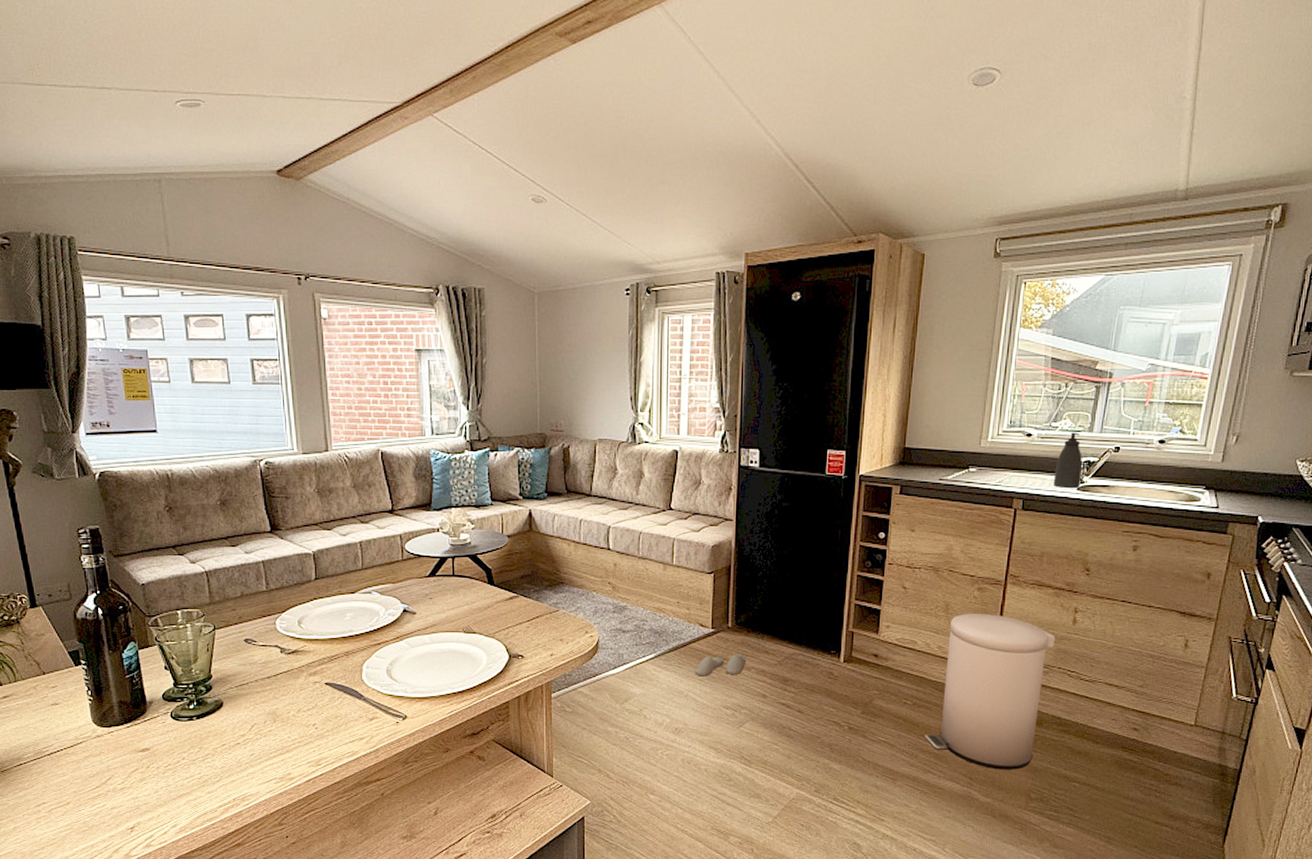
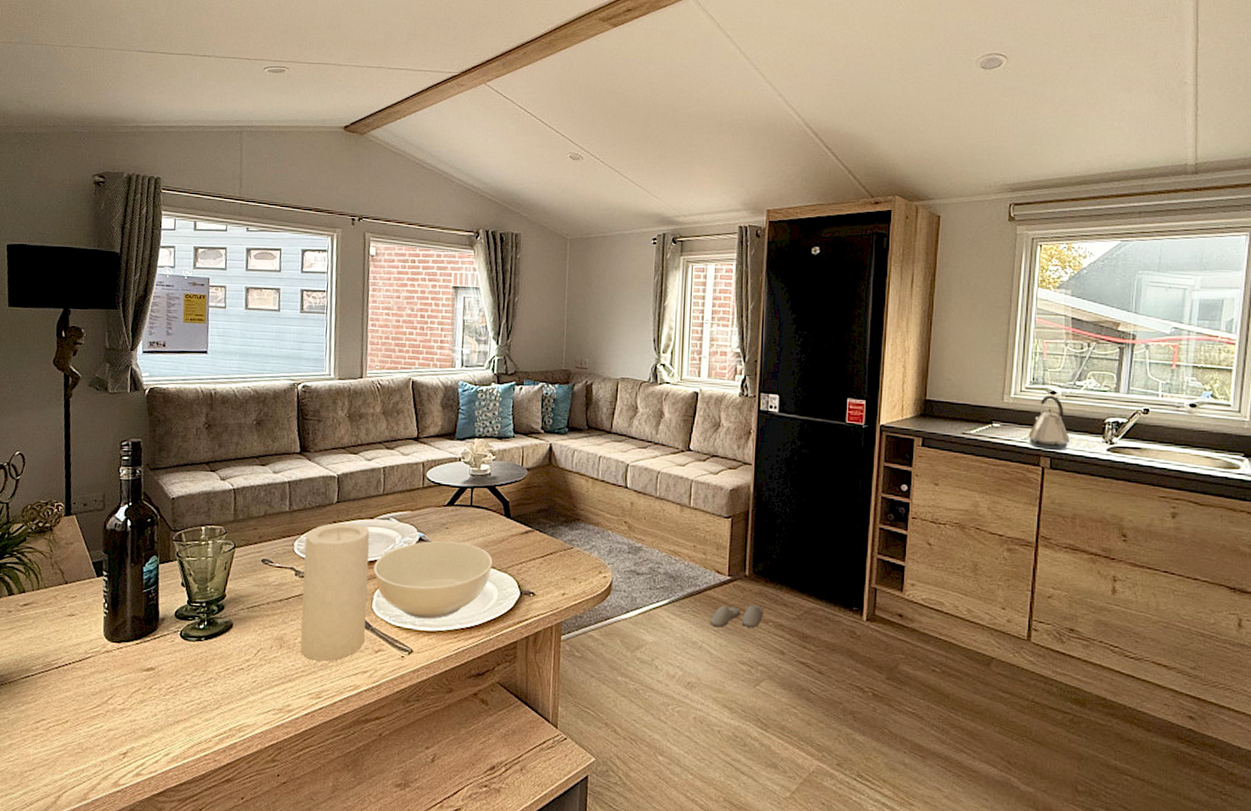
candle: none [287,599,358,731] -> present [300,522,370,661]
bowl: none [360,611,479,686] -> present [373,540,493,619]
pedal bin: present [923,613,1056,770] -> none [955,575,1095,756]
kettle: none [1003,437,1042,493] -> present [1028,395,1070,451]
soap dispenser: present [1053,432,1082,488] -> none [1081,392,1110,449]

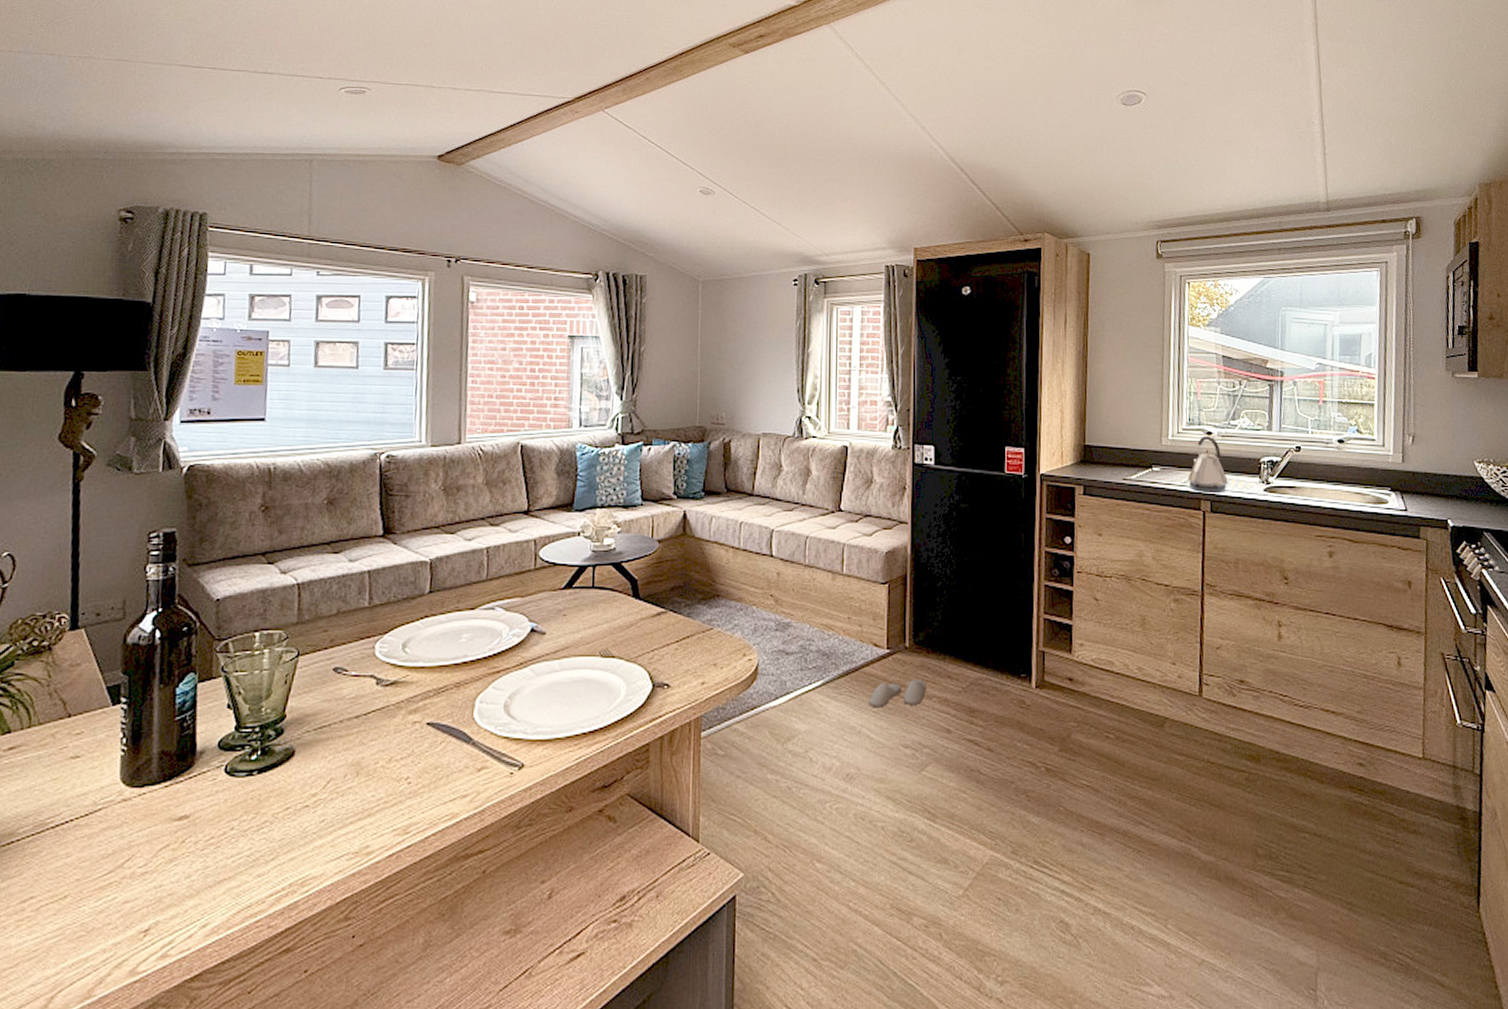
candle: present [300,522,370,661] -> none [383,616,470,787]
bowl: present [373,540,493,619] -> none [475,630,620,725]

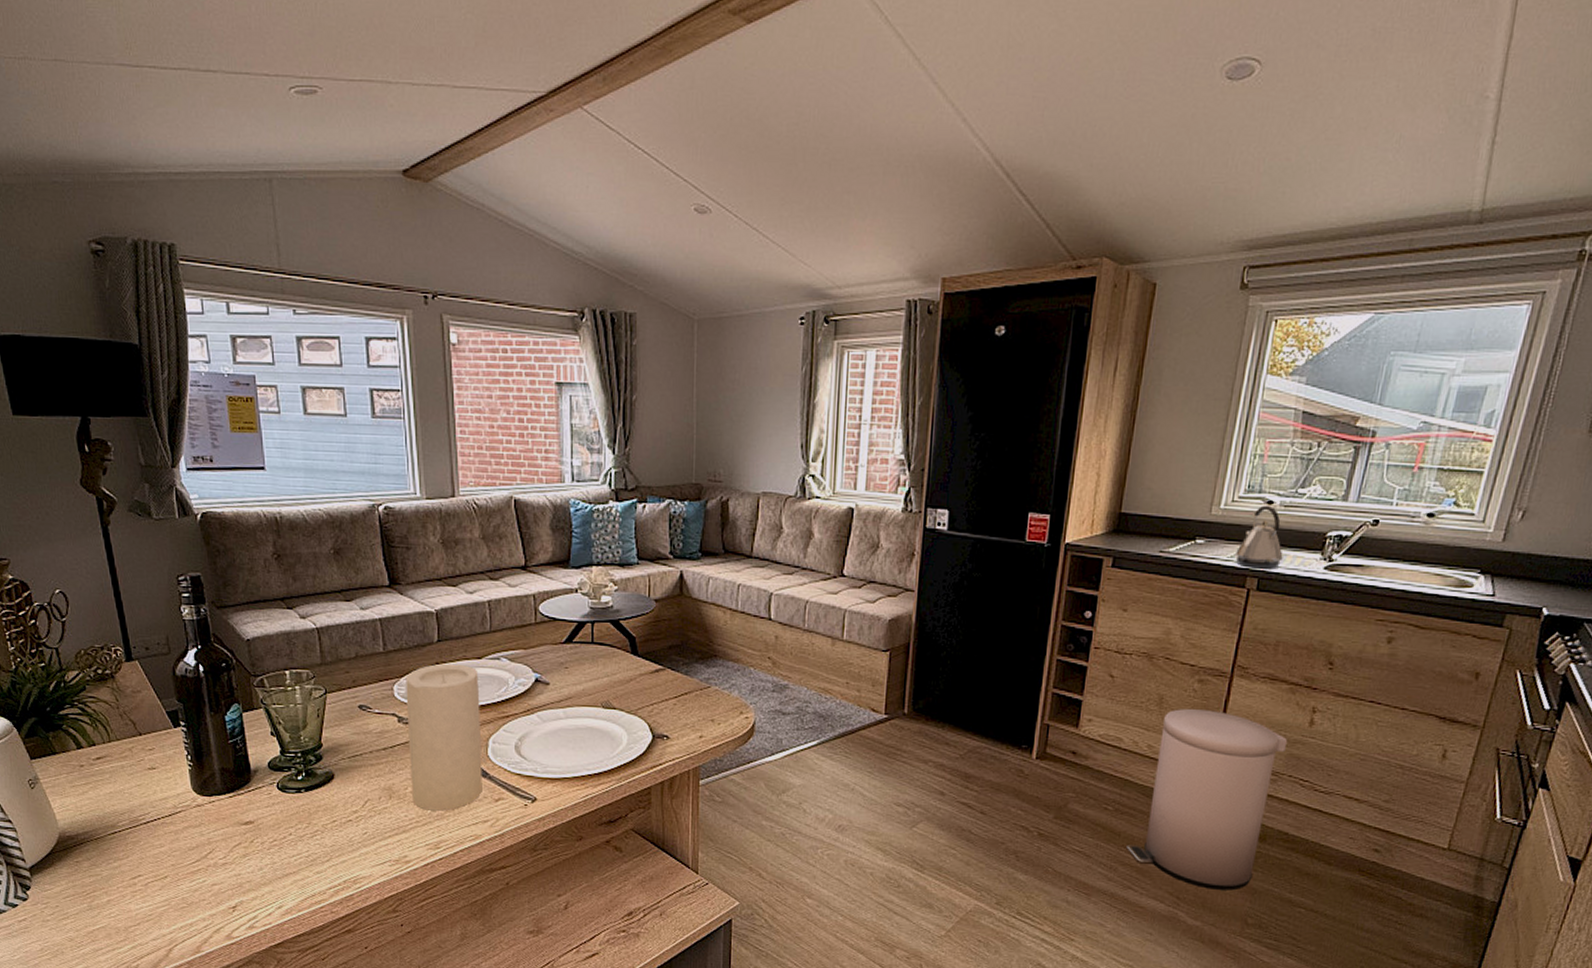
candle: none [383,616,470,787] -> present [406,663,482,811]
slippers: present [869,680,926,708] -> none [864,744,923,769]
pedal bin: none [1131,627,1263,819] -> present [1125,708,1288,891]

